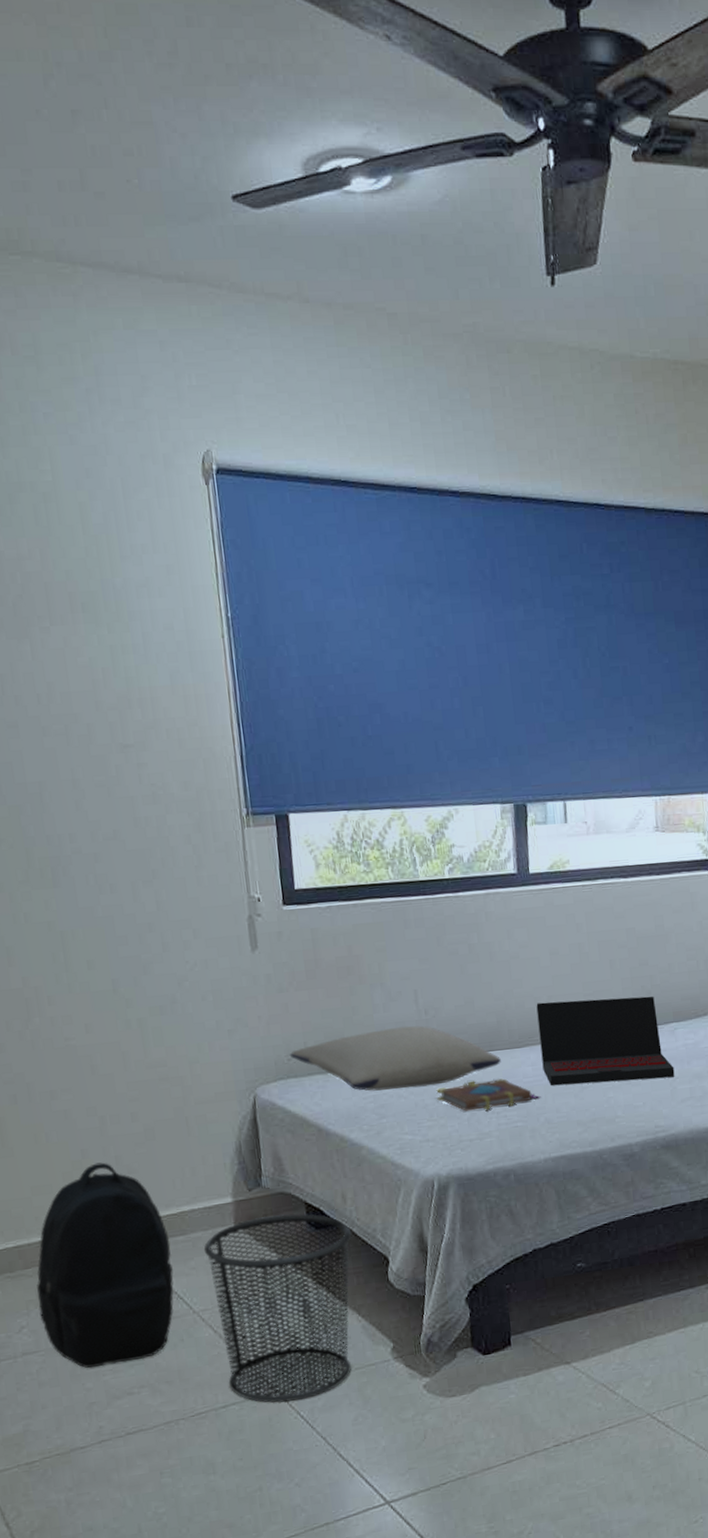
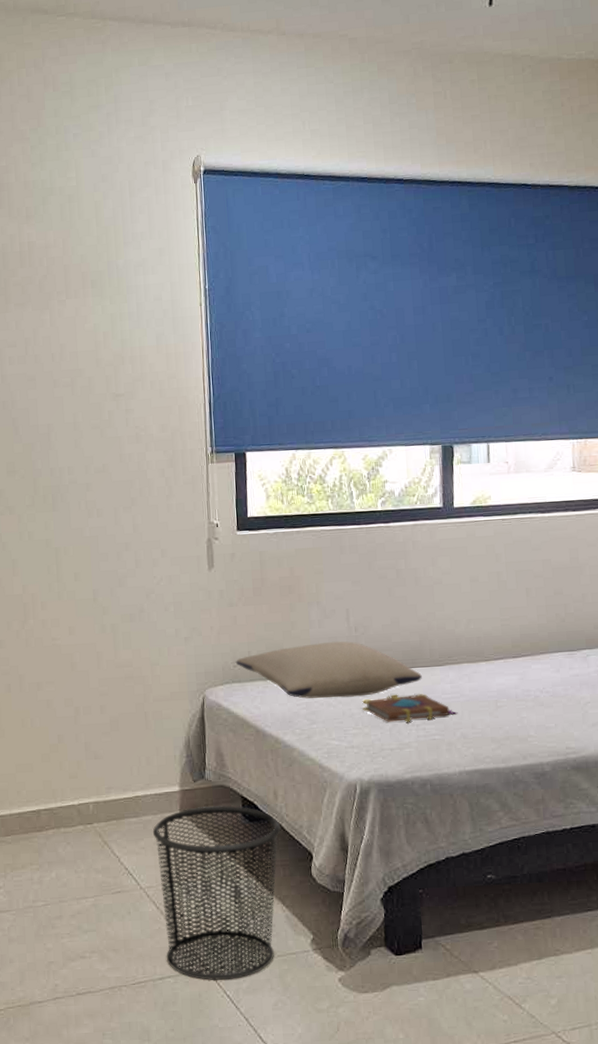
backpack: present [36,1162,174,1369] -> none [13,747,126,931]
laptop: present [536,996,675,1087] -> none [456,623,587,704]

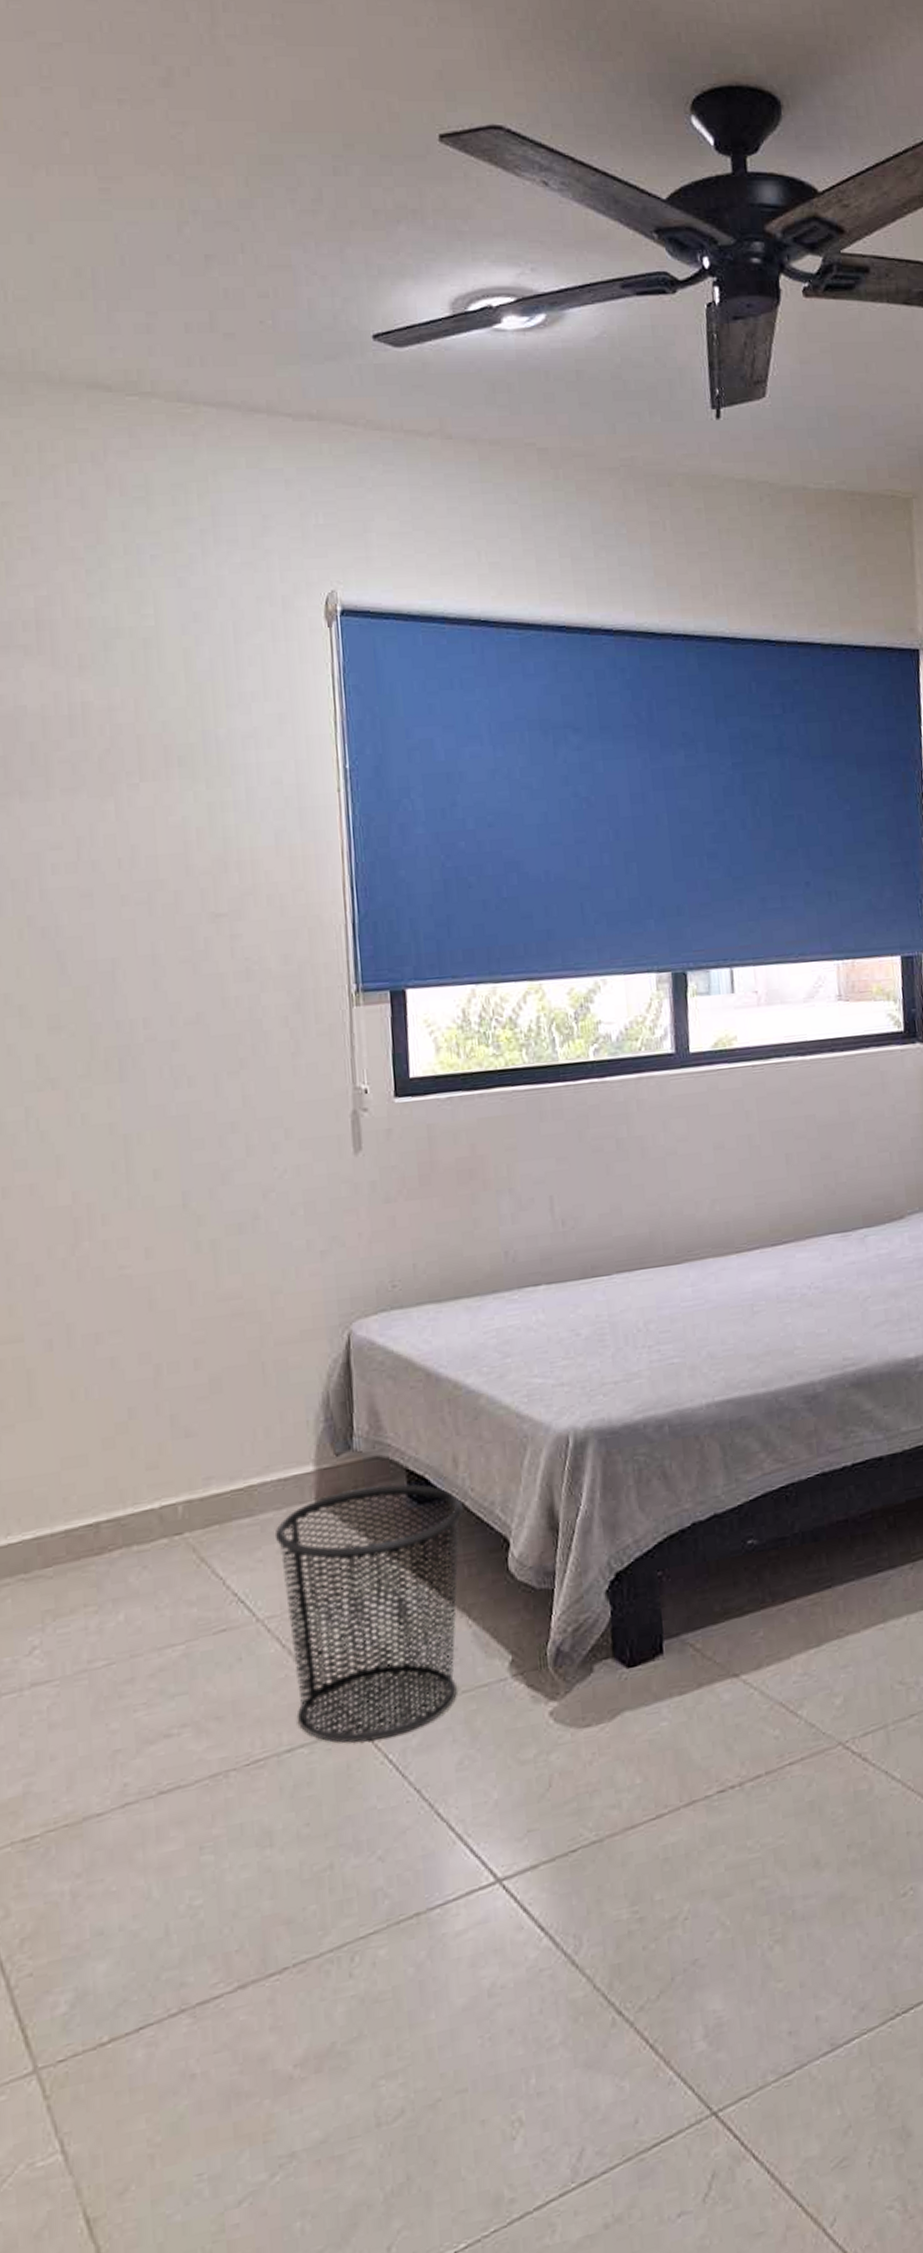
pillow: present [235,641,422,699] -> none [394,1239,654,1324]
book: present [362,694,458,722] -> none [574,1303,702,1346]

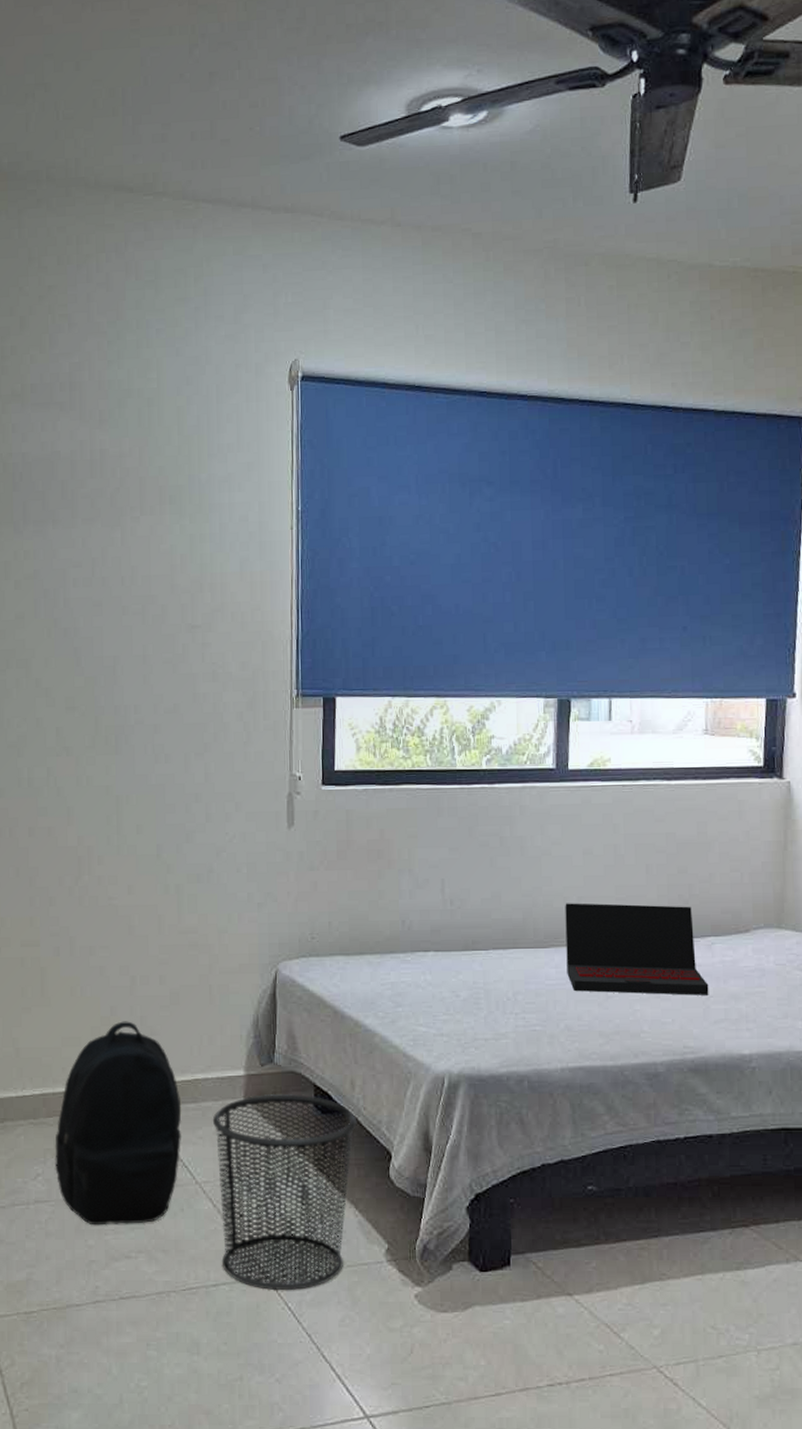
backpack: none [56,1423,234,1702] -> present [55,1021,182,1226]
laptop: none [697,1196,866,1312] -> present [565,903,709,996]

